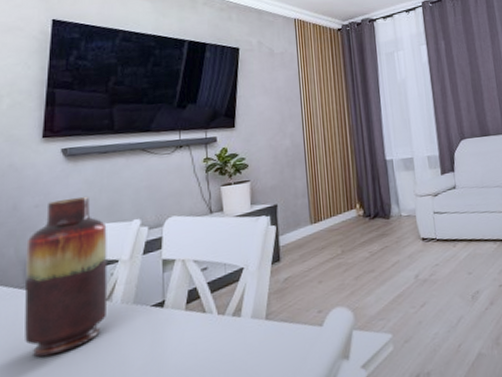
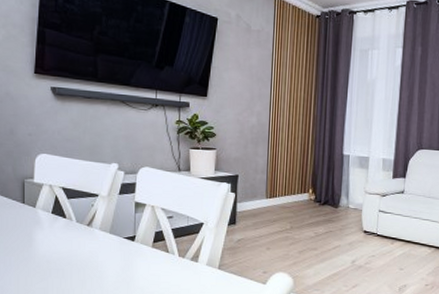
vase: present [25,196,108,358] -> none [22,133,89,259]

